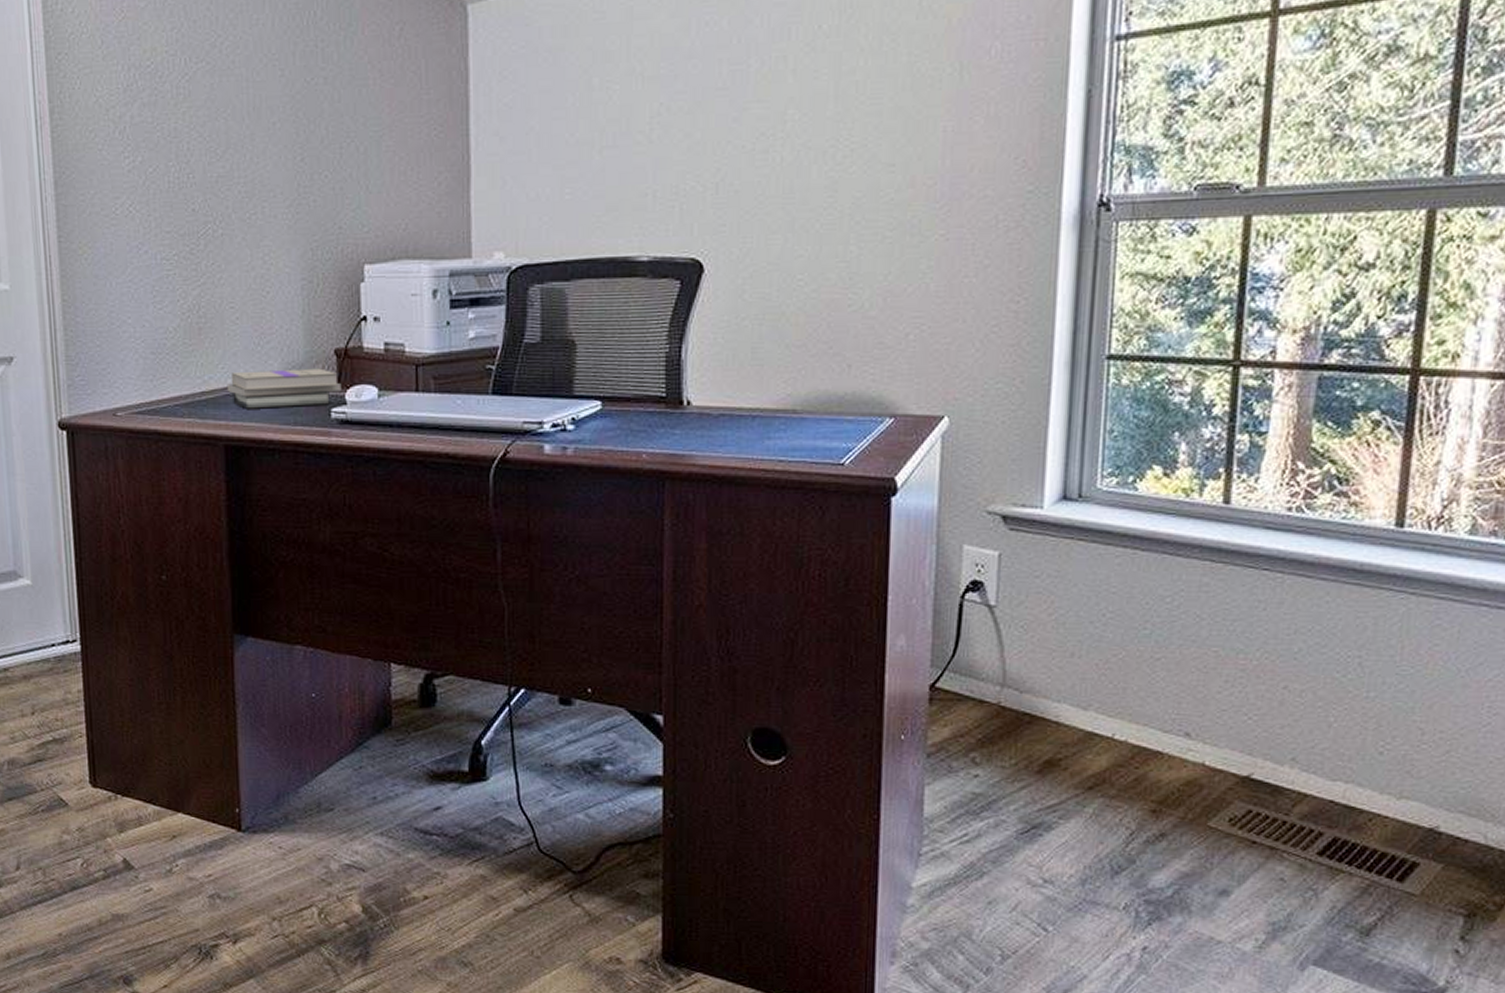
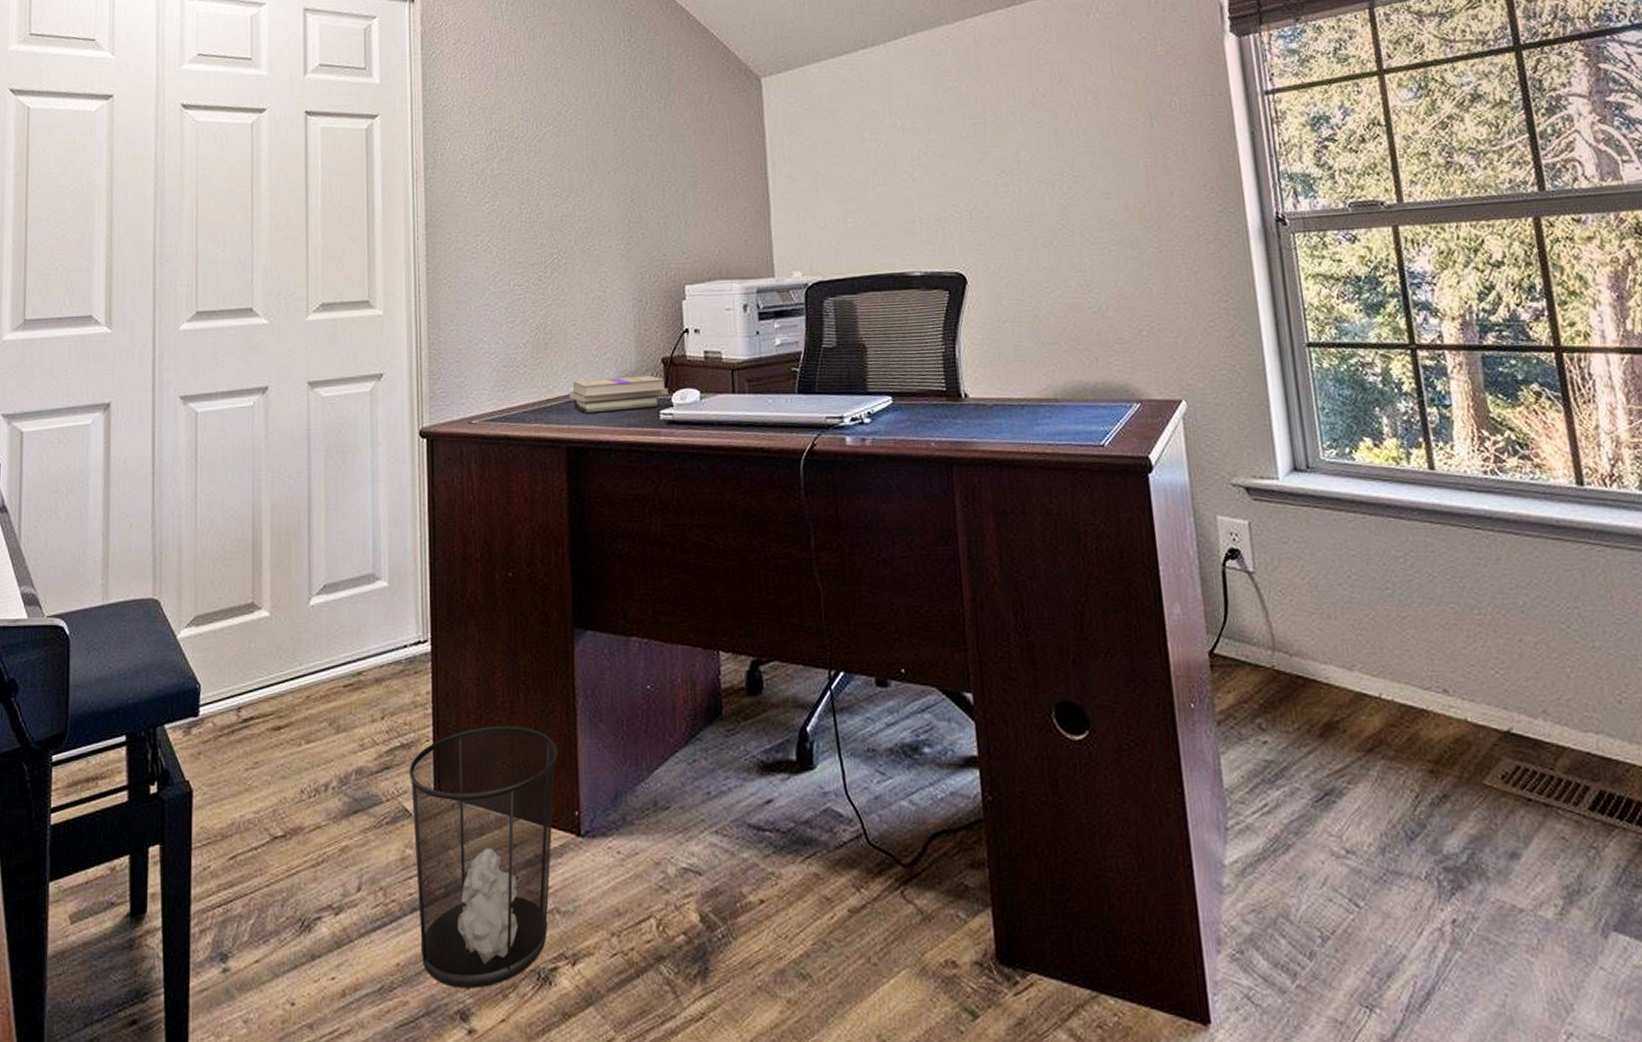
waste bin: none [62,725,217,959] -> present [408,725,558,989]

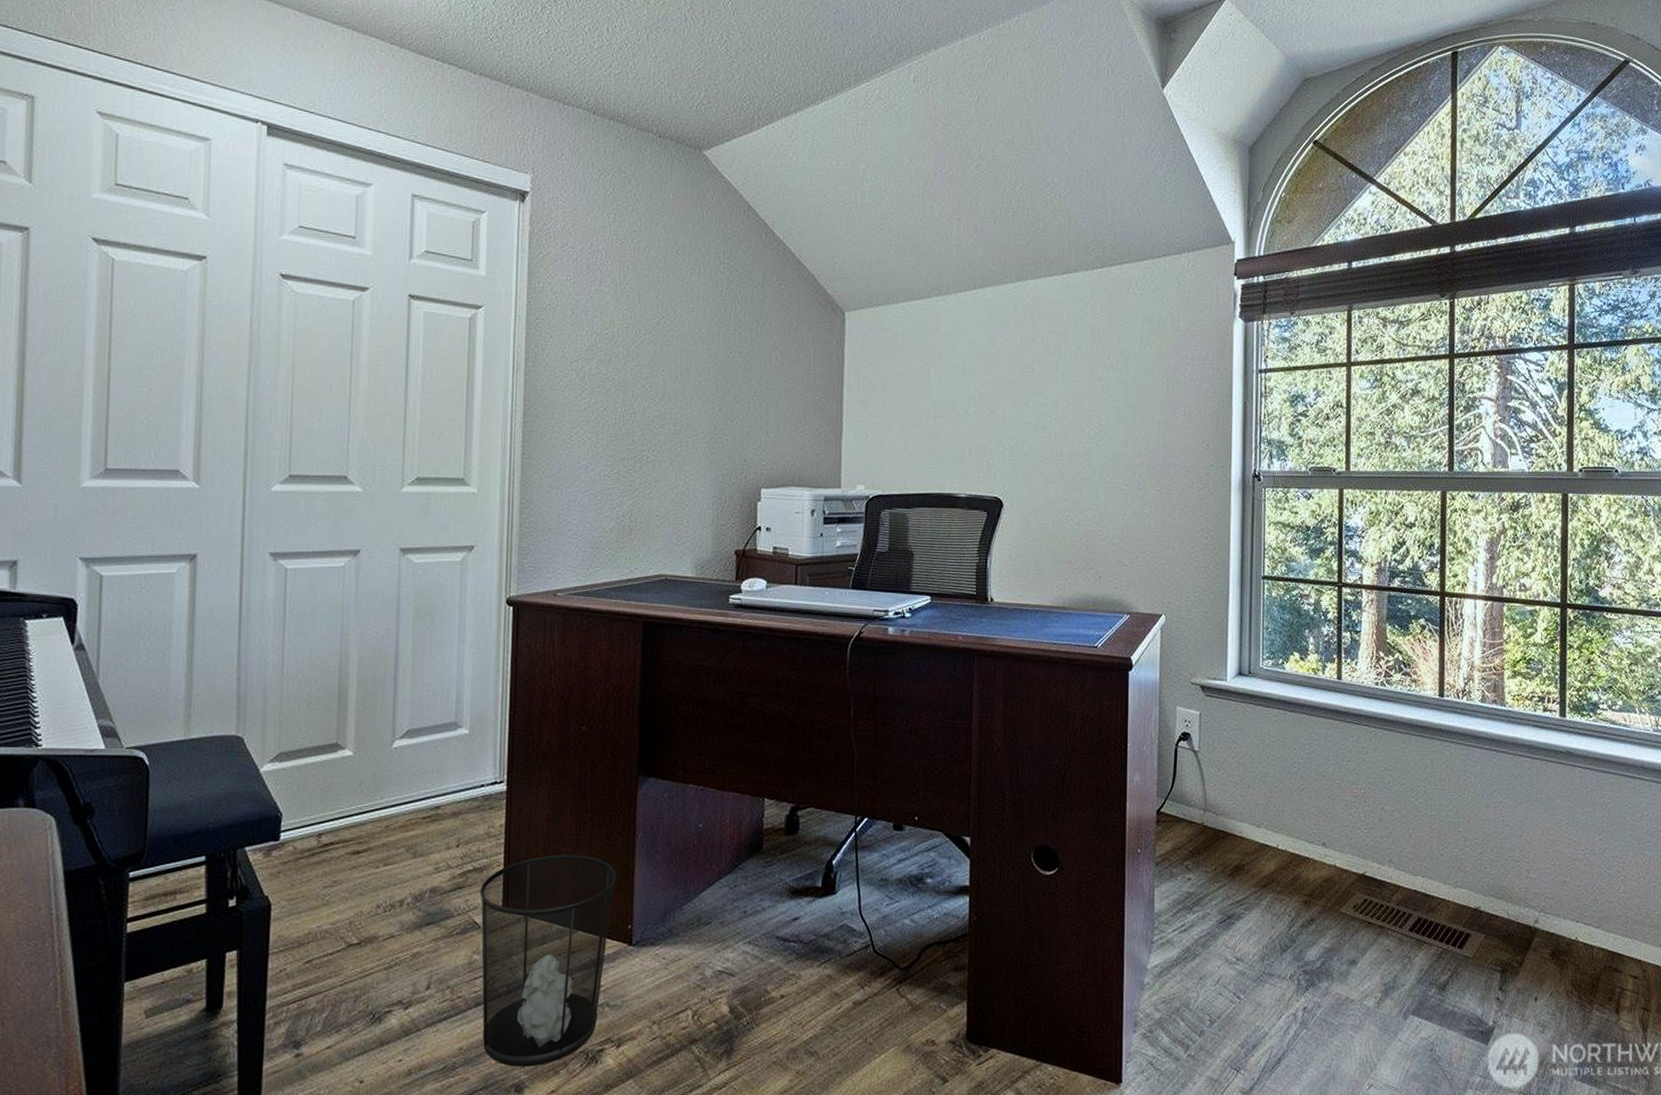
books: present [568,375,669,414] -> none [648,564,739,594]

